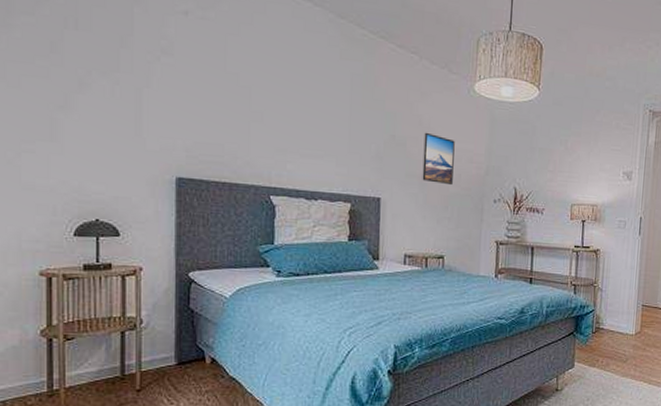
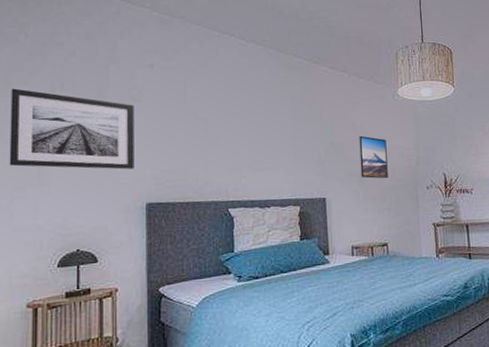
wall art: none [13,17,164,136] -> present [9,88,134,170]

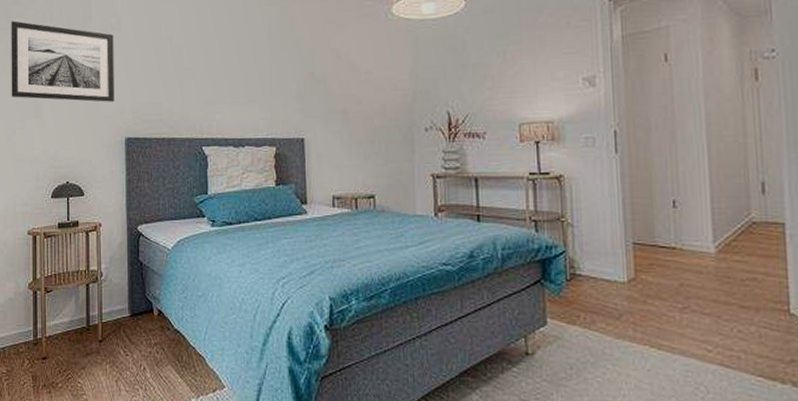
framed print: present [359,135,388,179] -> none [343,64,377,118]

